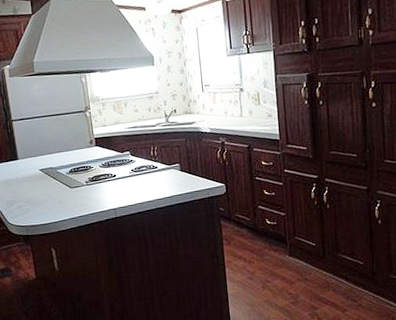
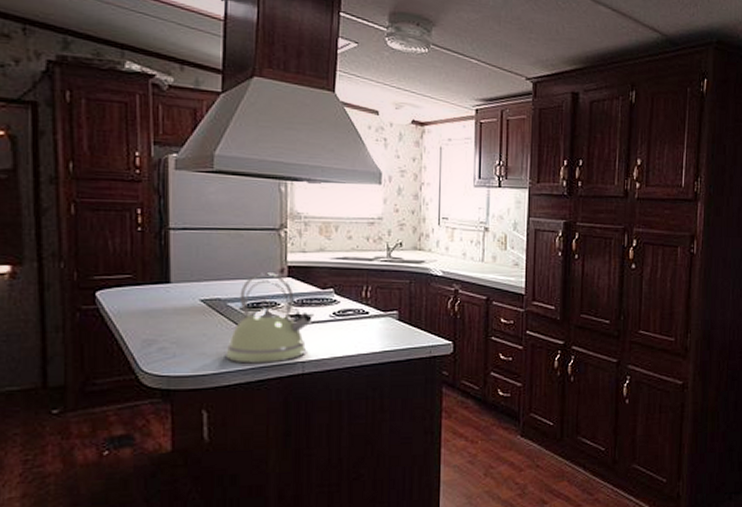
kettle: none [61,144,118,213] -> present [226,273,314,364]

